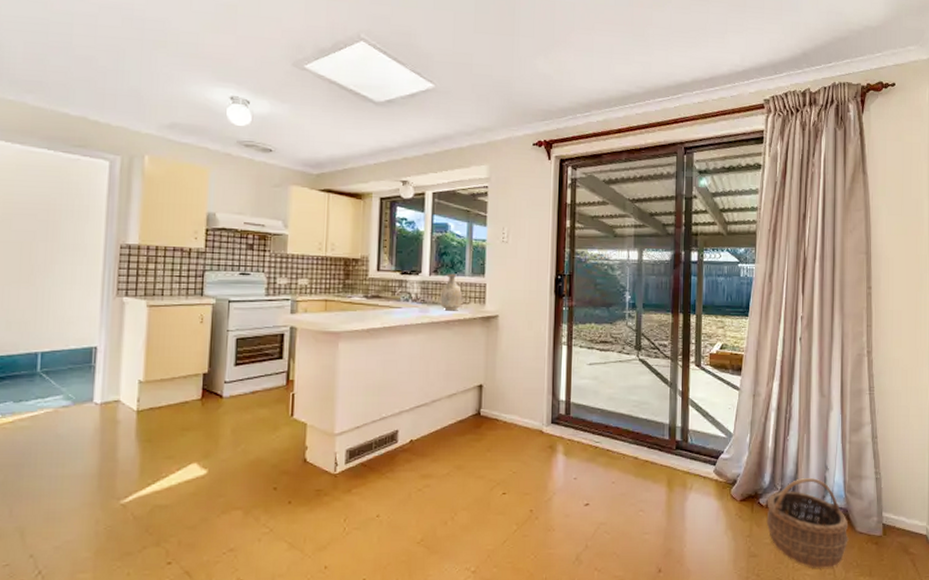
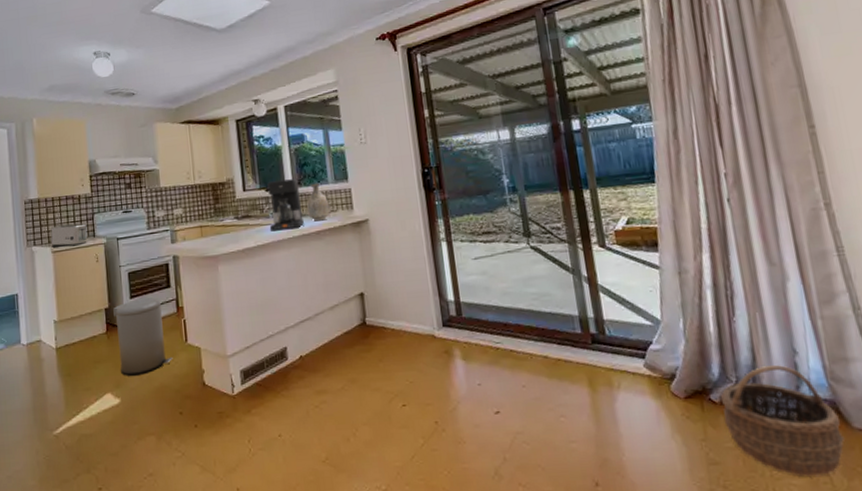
toaster: none [148,277,195,303] -> present [51,223,88,248]
pedal bin: none [212,367,275,447] -> present [113,297,173,376]
coffee maker: none [399,265,435,316] -> present [267,178,304,232]

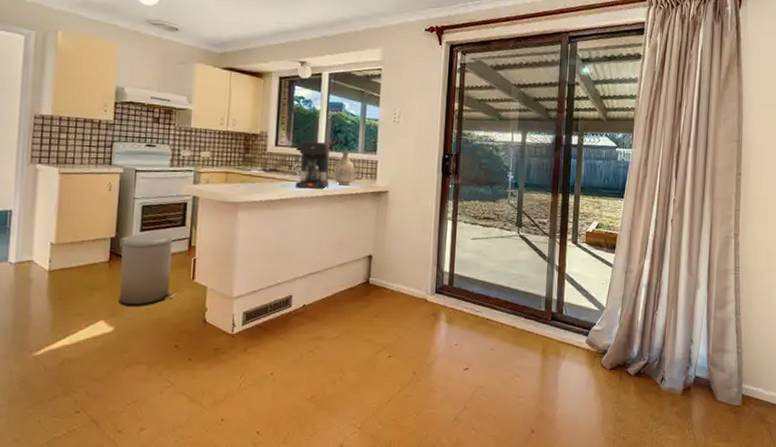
toaster: present [51,223,88,248] -> none [60,146,104,171]
wicker basket: present [721,365,845,477] -> none [633,350,710,433]

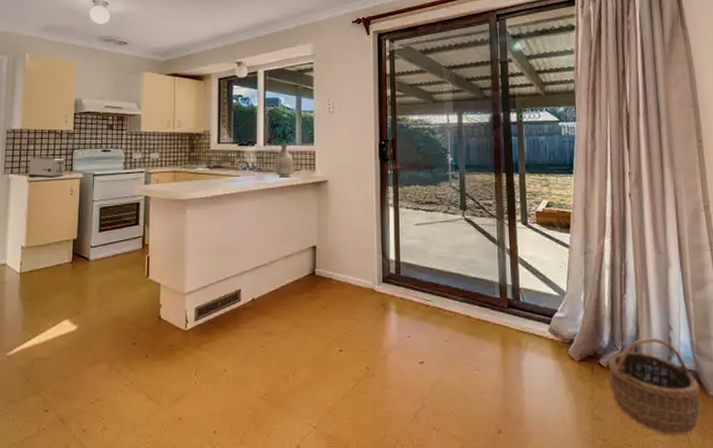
toaster: none [60,146,104,171] -> present [29,157,66,178]
pedal bin: present [119,233,177,306] -> none [81,233,133,305]
coffee maker: present [295,141,330,189] -> none [238,137,270,183]
wicker basket: none [633,350,710,433] -> present [609,338,702,434]

